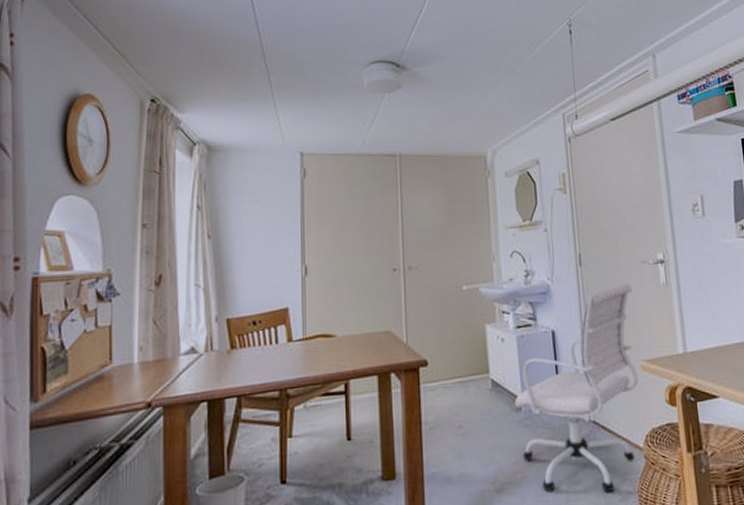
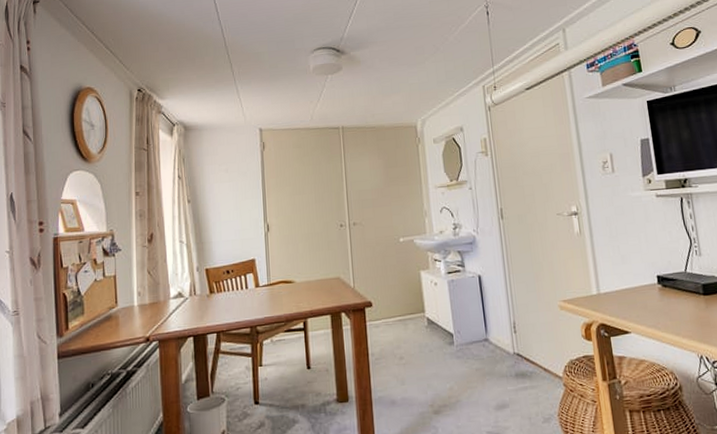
office chair: present [514,283,639,494] -> none [447,233,557,416]

